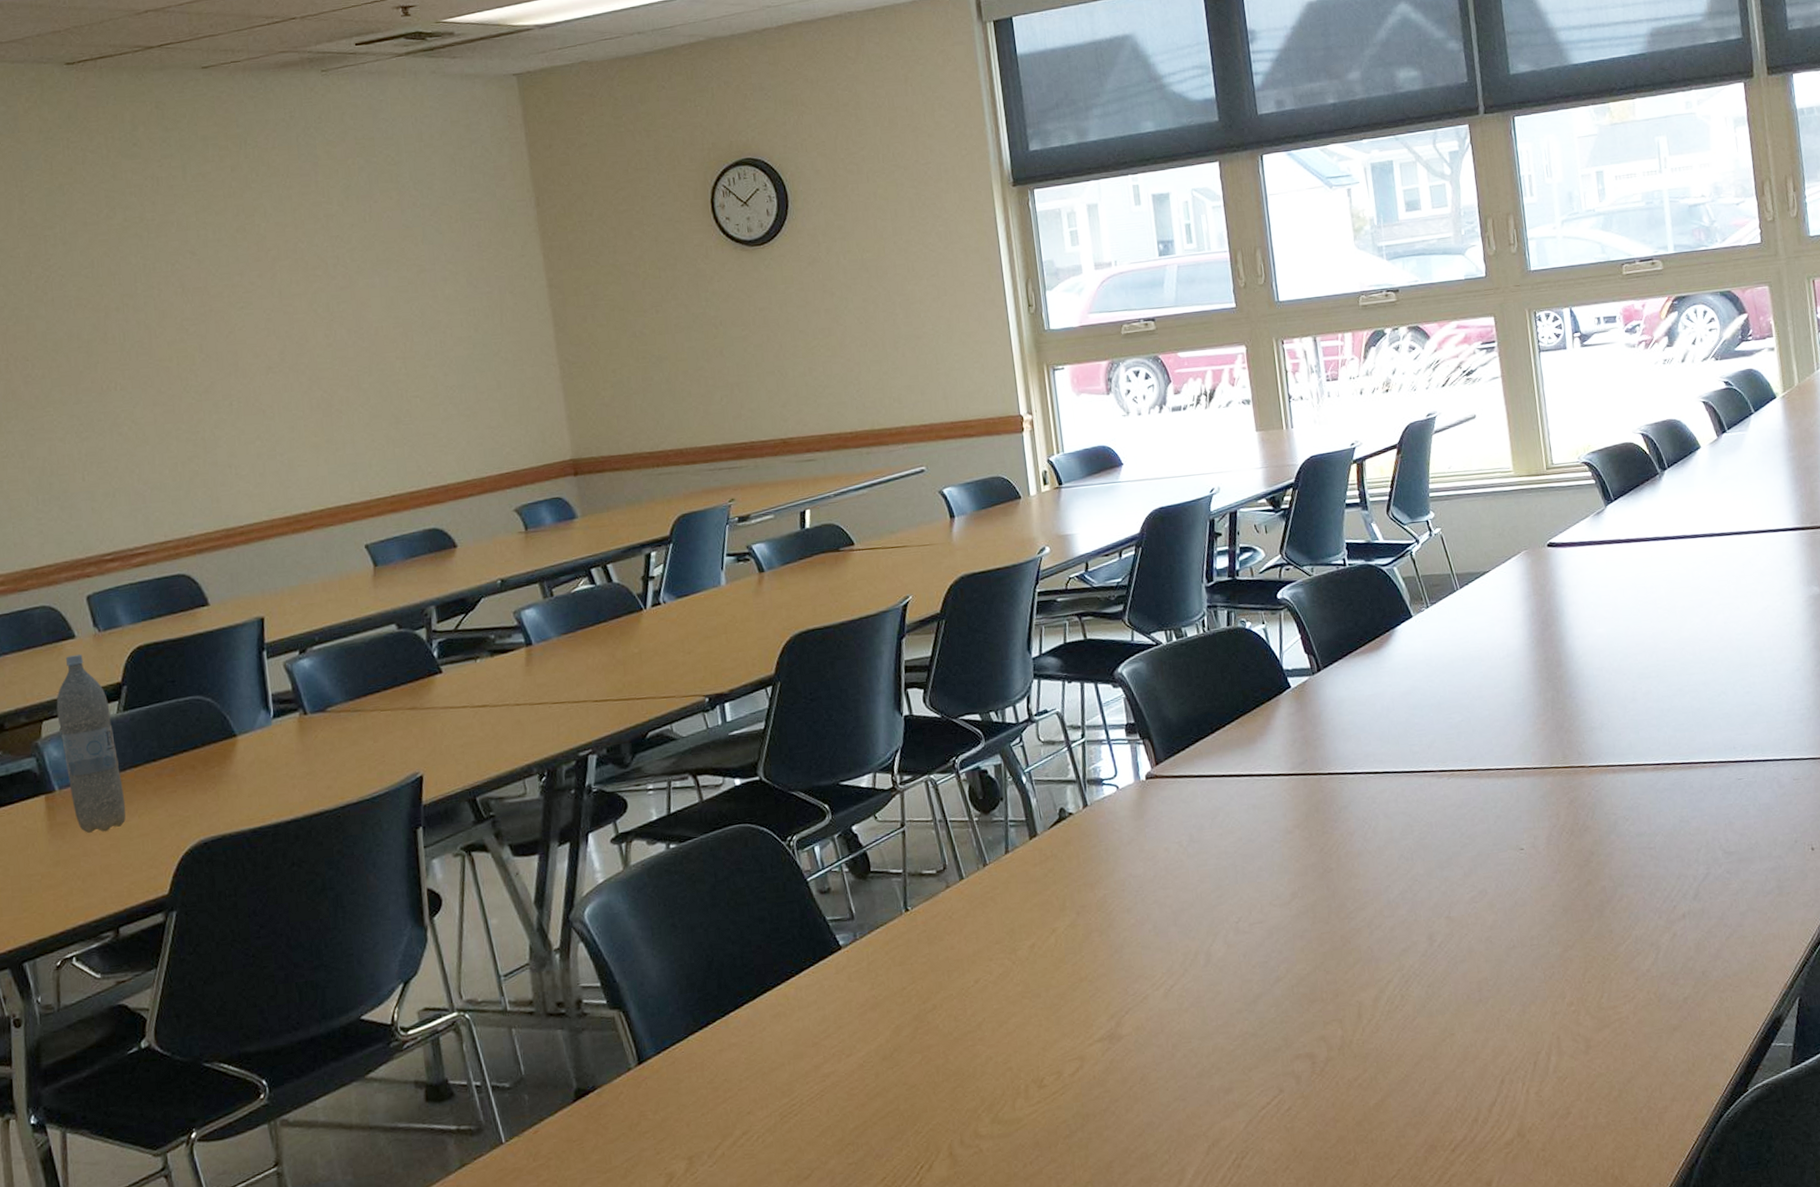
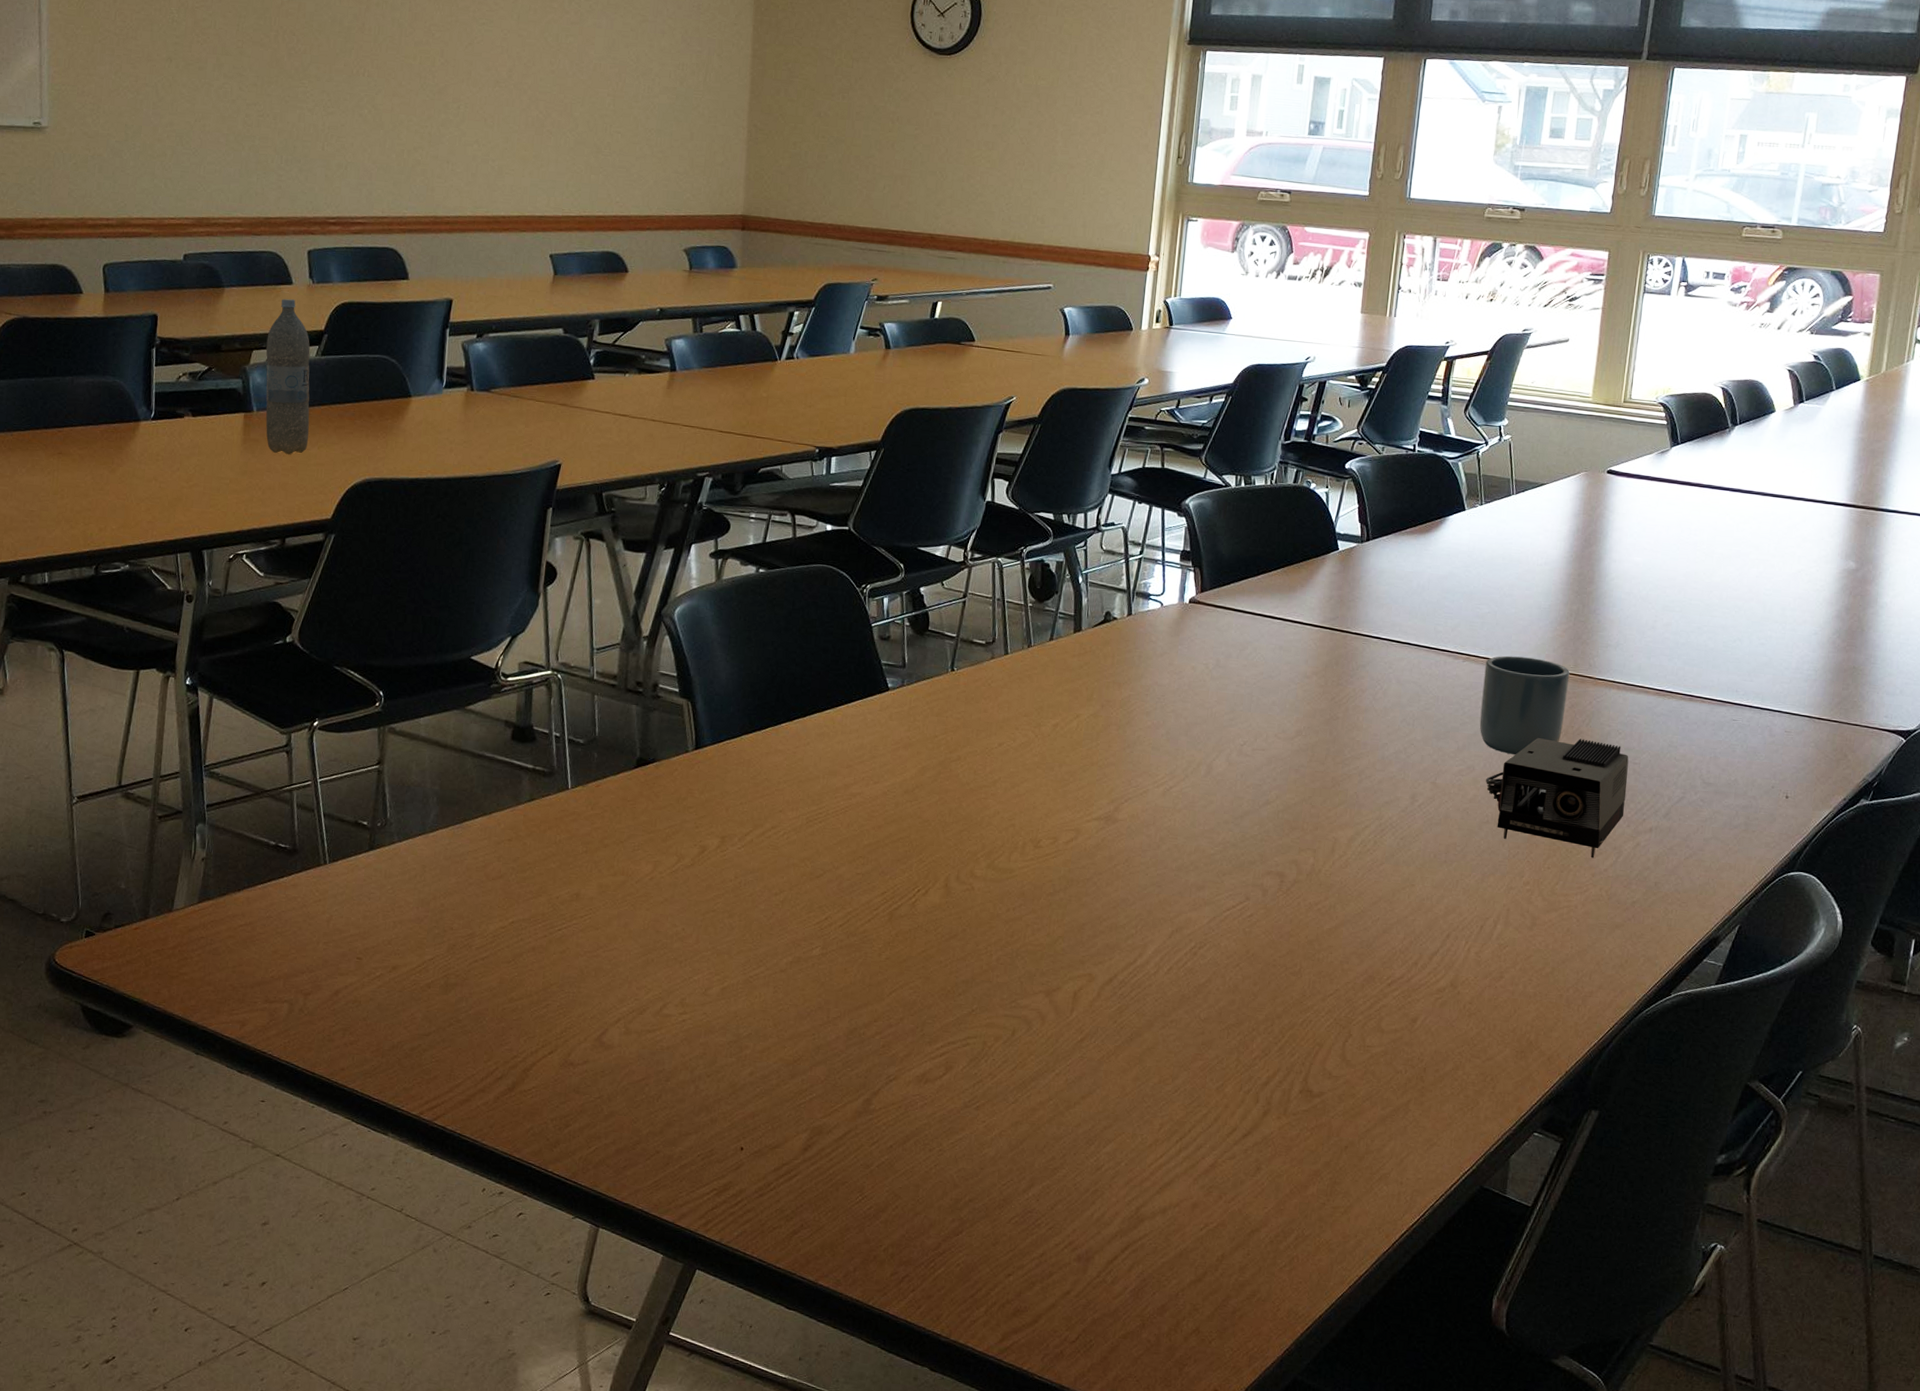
mug: none [1471,758,1568,868] -> present [1479,655,1570,755]
projector: none [1502,833,1653,961] -> present [1486,738,1629,858]

